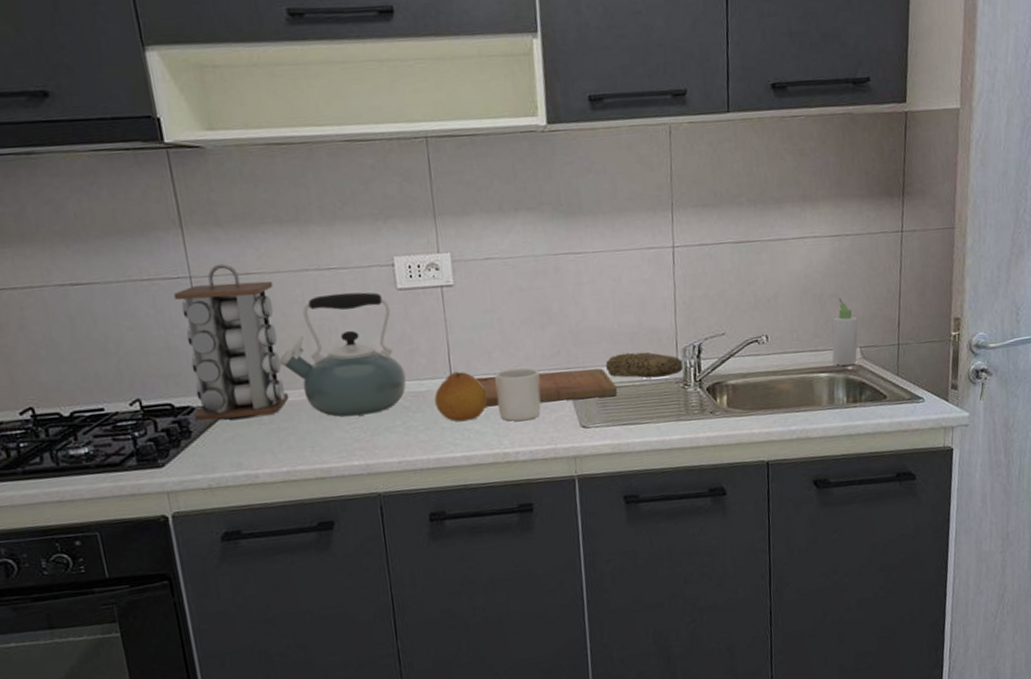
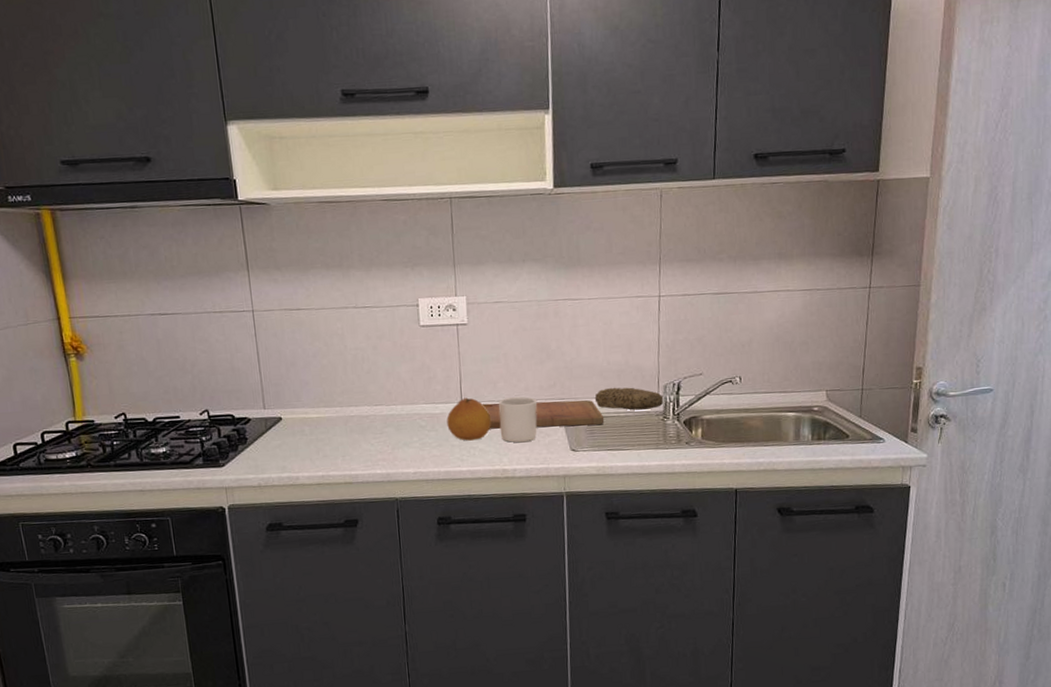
spice rack: present [173,263,289,421] -> none [238,300,327,431]
kettle: present [279,292,407,417] -> none [320,327,424,432]
bottle: present [832,298,858,366] -> none [800,346,825,407]

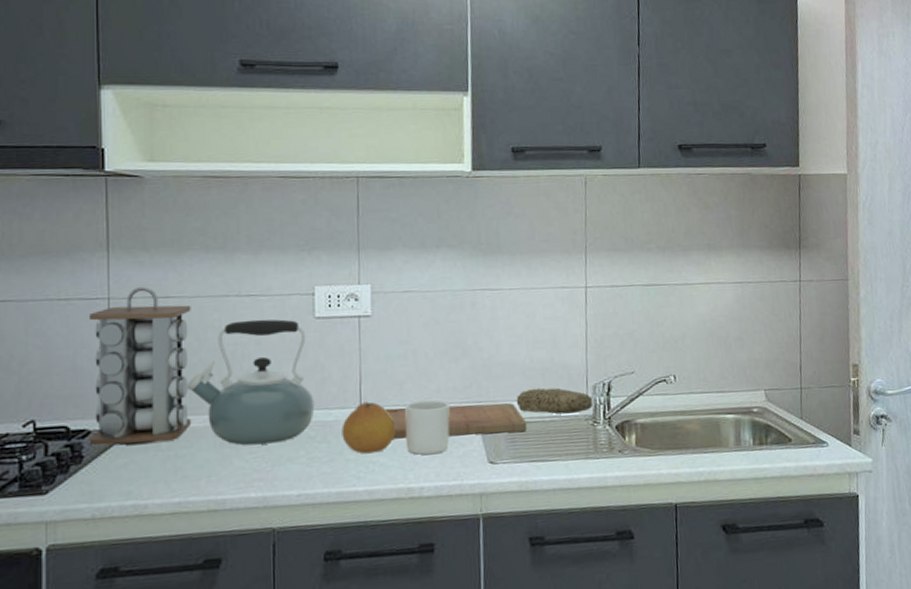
spice rack: none [238,300,327,431] -> present [88,286,192,446]
kettle: none [320,327,424,432] -> present [186,319,315,446]

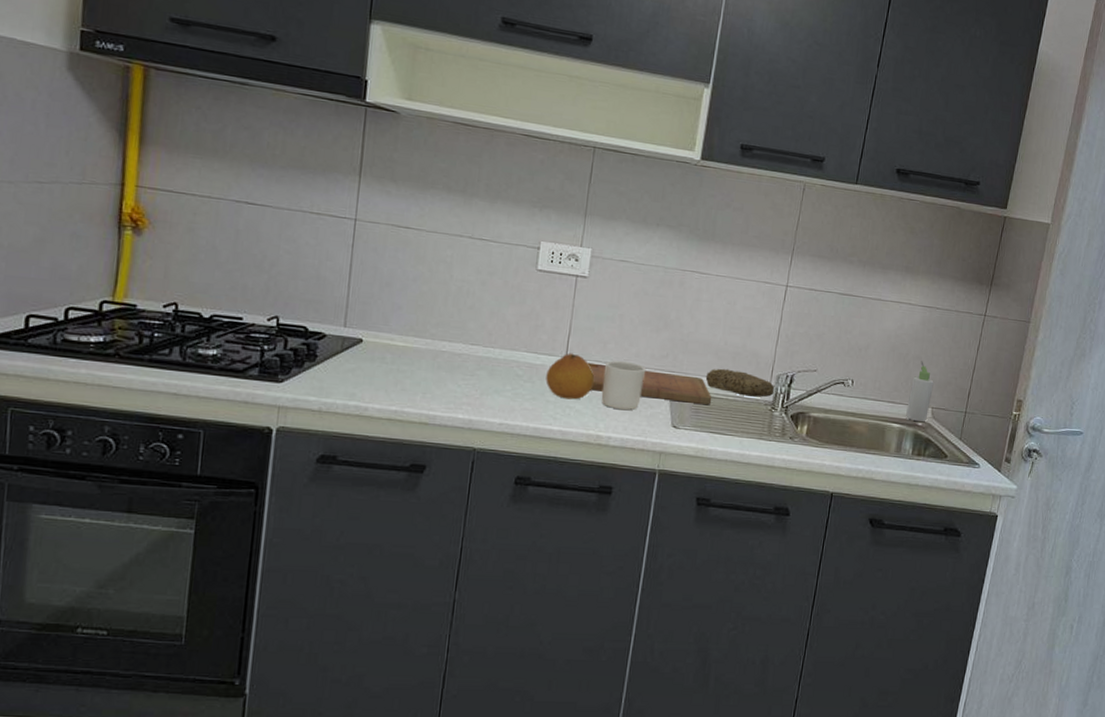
spice rack: present [88,286,192,446] -> none [323,213,428,356]
kettle: present [186,319,315,446] -> none [414,260,527,375]
bottle: none [737,341,762,408] -> present [906,361,934,422]

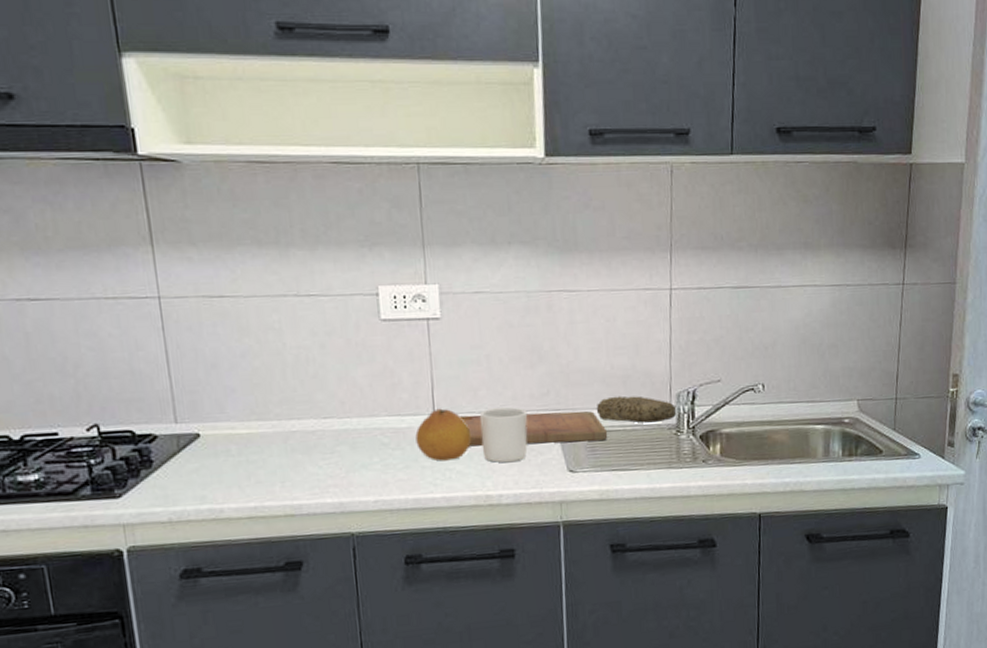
bottle: present [906,361,934,422] -> none [829,349,856,419]

